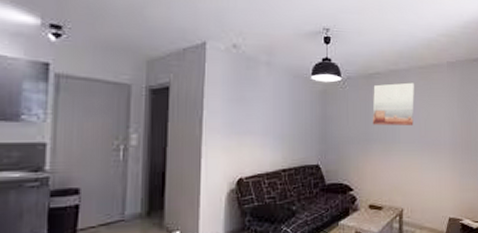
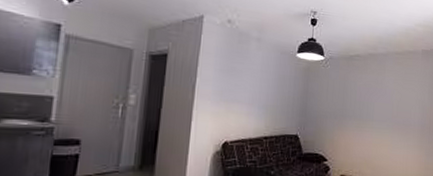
wall art: present [372,82,414,125] -> none [349,66,390,106]

